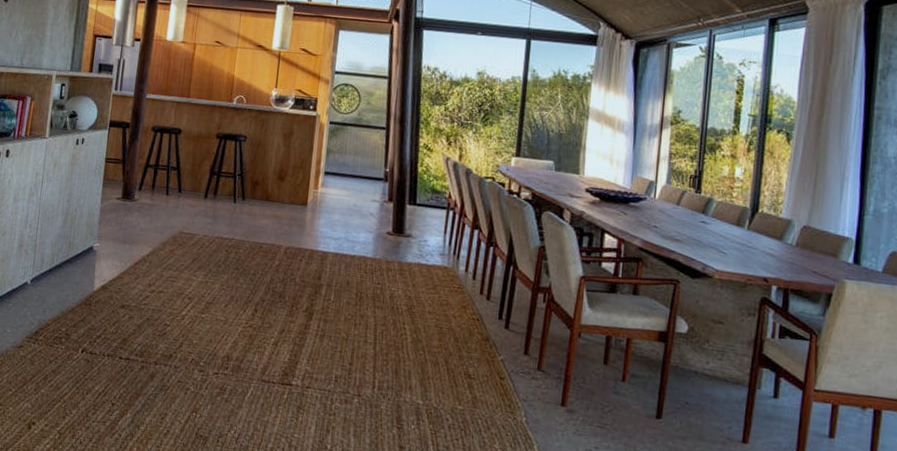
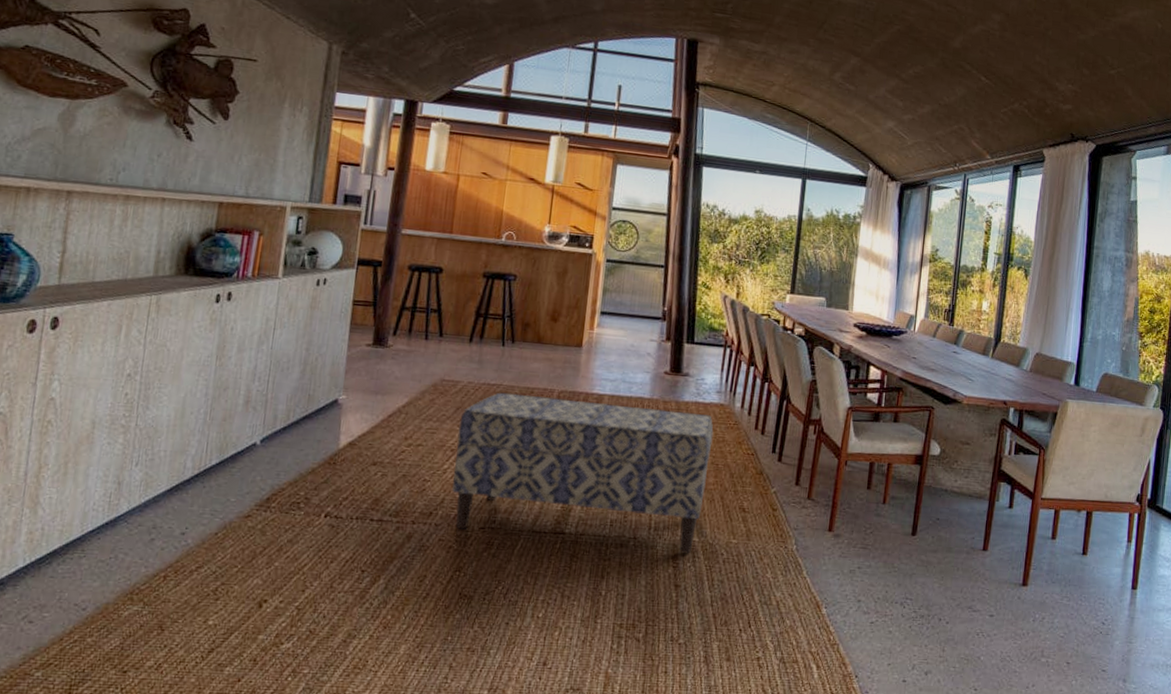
bench: none [189,246,437,416] -> present [452,392,714,554]

